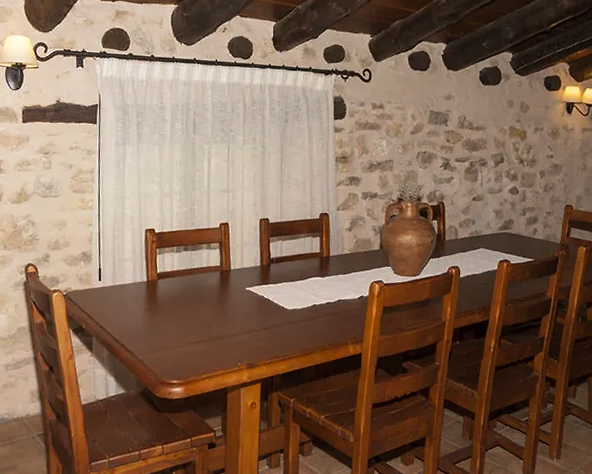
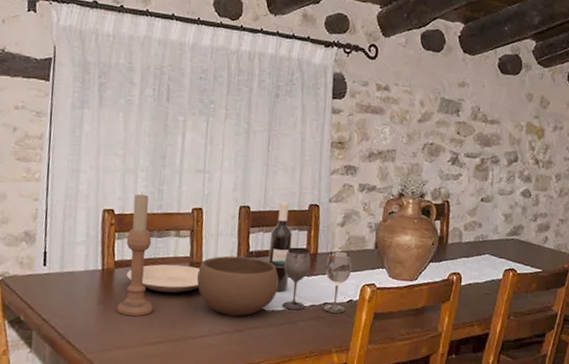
candlestick: none [161,214,192,321] -> present [117,193,154,316]
plate: none [168,273,229,300] -> present [126,264,200,295]
bowl: none [227,263,298,316] -> present [197,255,279,316]
wine bottle: none [287,212,307,292] -> present [268,201,292,292]
wineglass: none [301,252,361,309] -> present [282,247,352,313]

